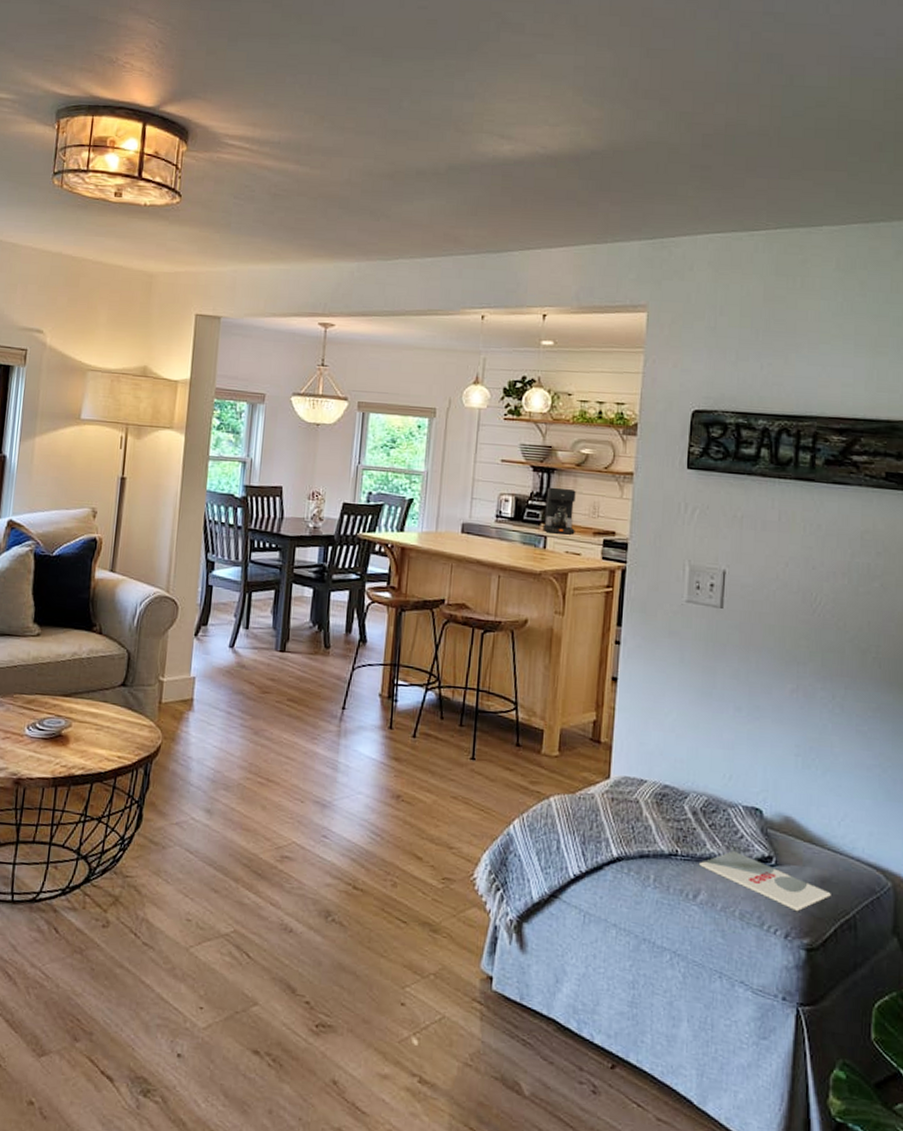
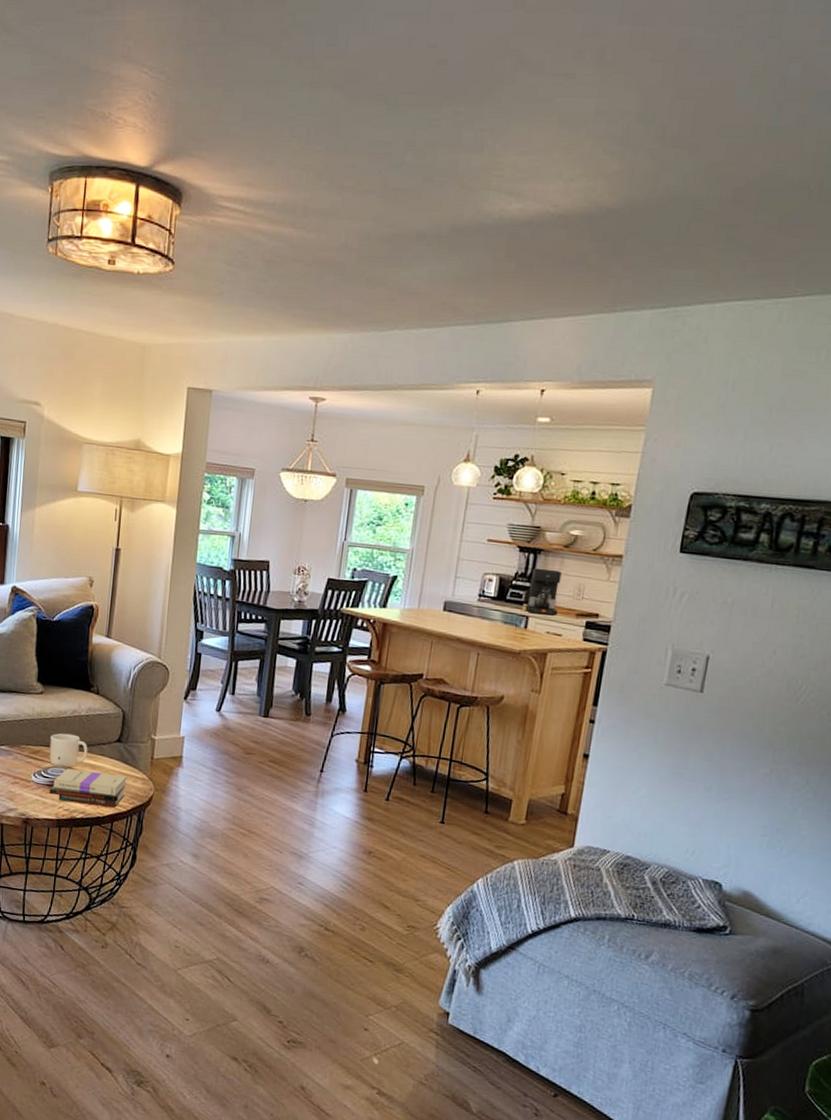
books: none [44,719,133,761] -> present [49,768,127,808]
mug: none [45,678,89,719] -> present [49,733,88,769]
magazine: present [698,850,831,912] -> none [653,918,782,977]

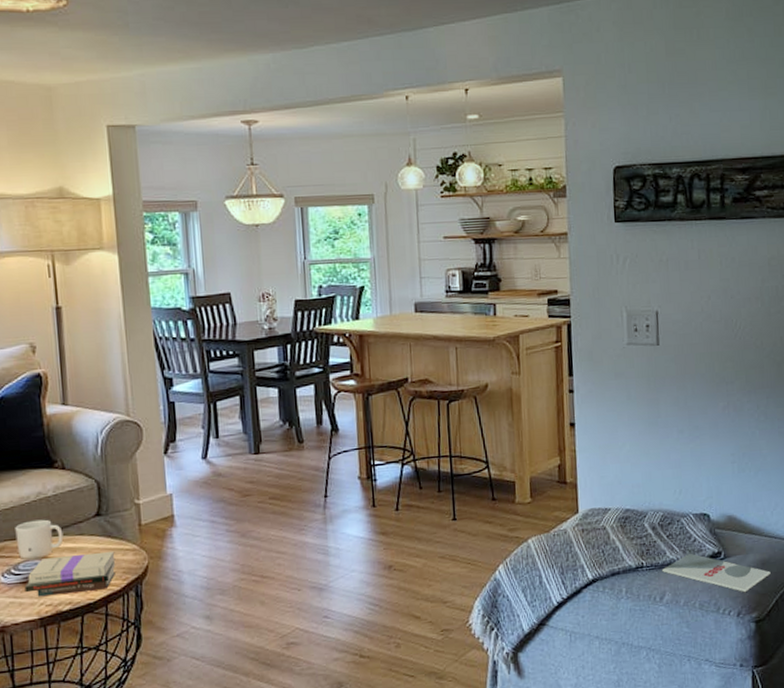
coffee maker: present [525,567,562,616] -> none [490,255,521,300]
magazine: none [653,918,782,977] -> present [661,553,771,593]

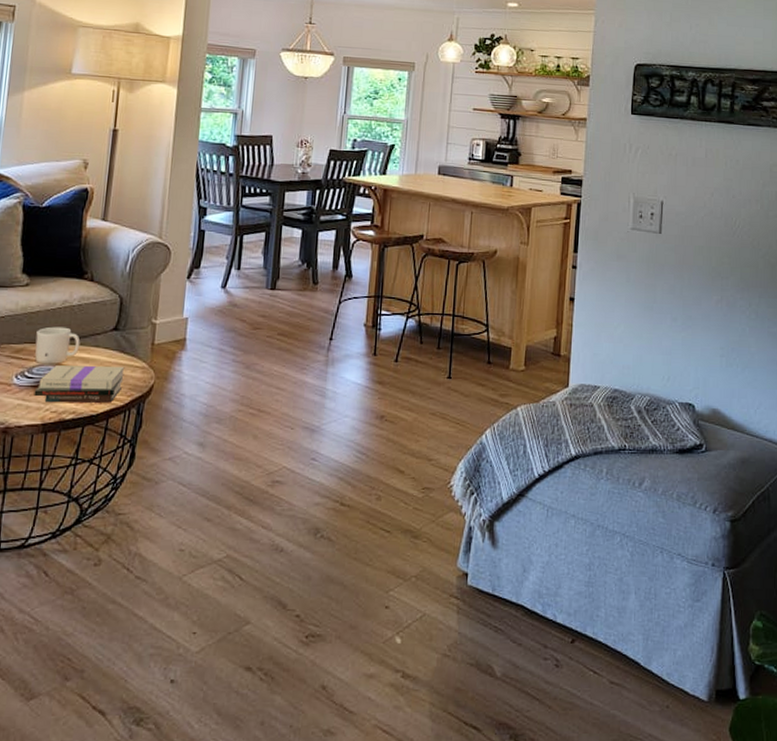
magazine: present [661,553,771,593] -> none [643,441,750,490]

